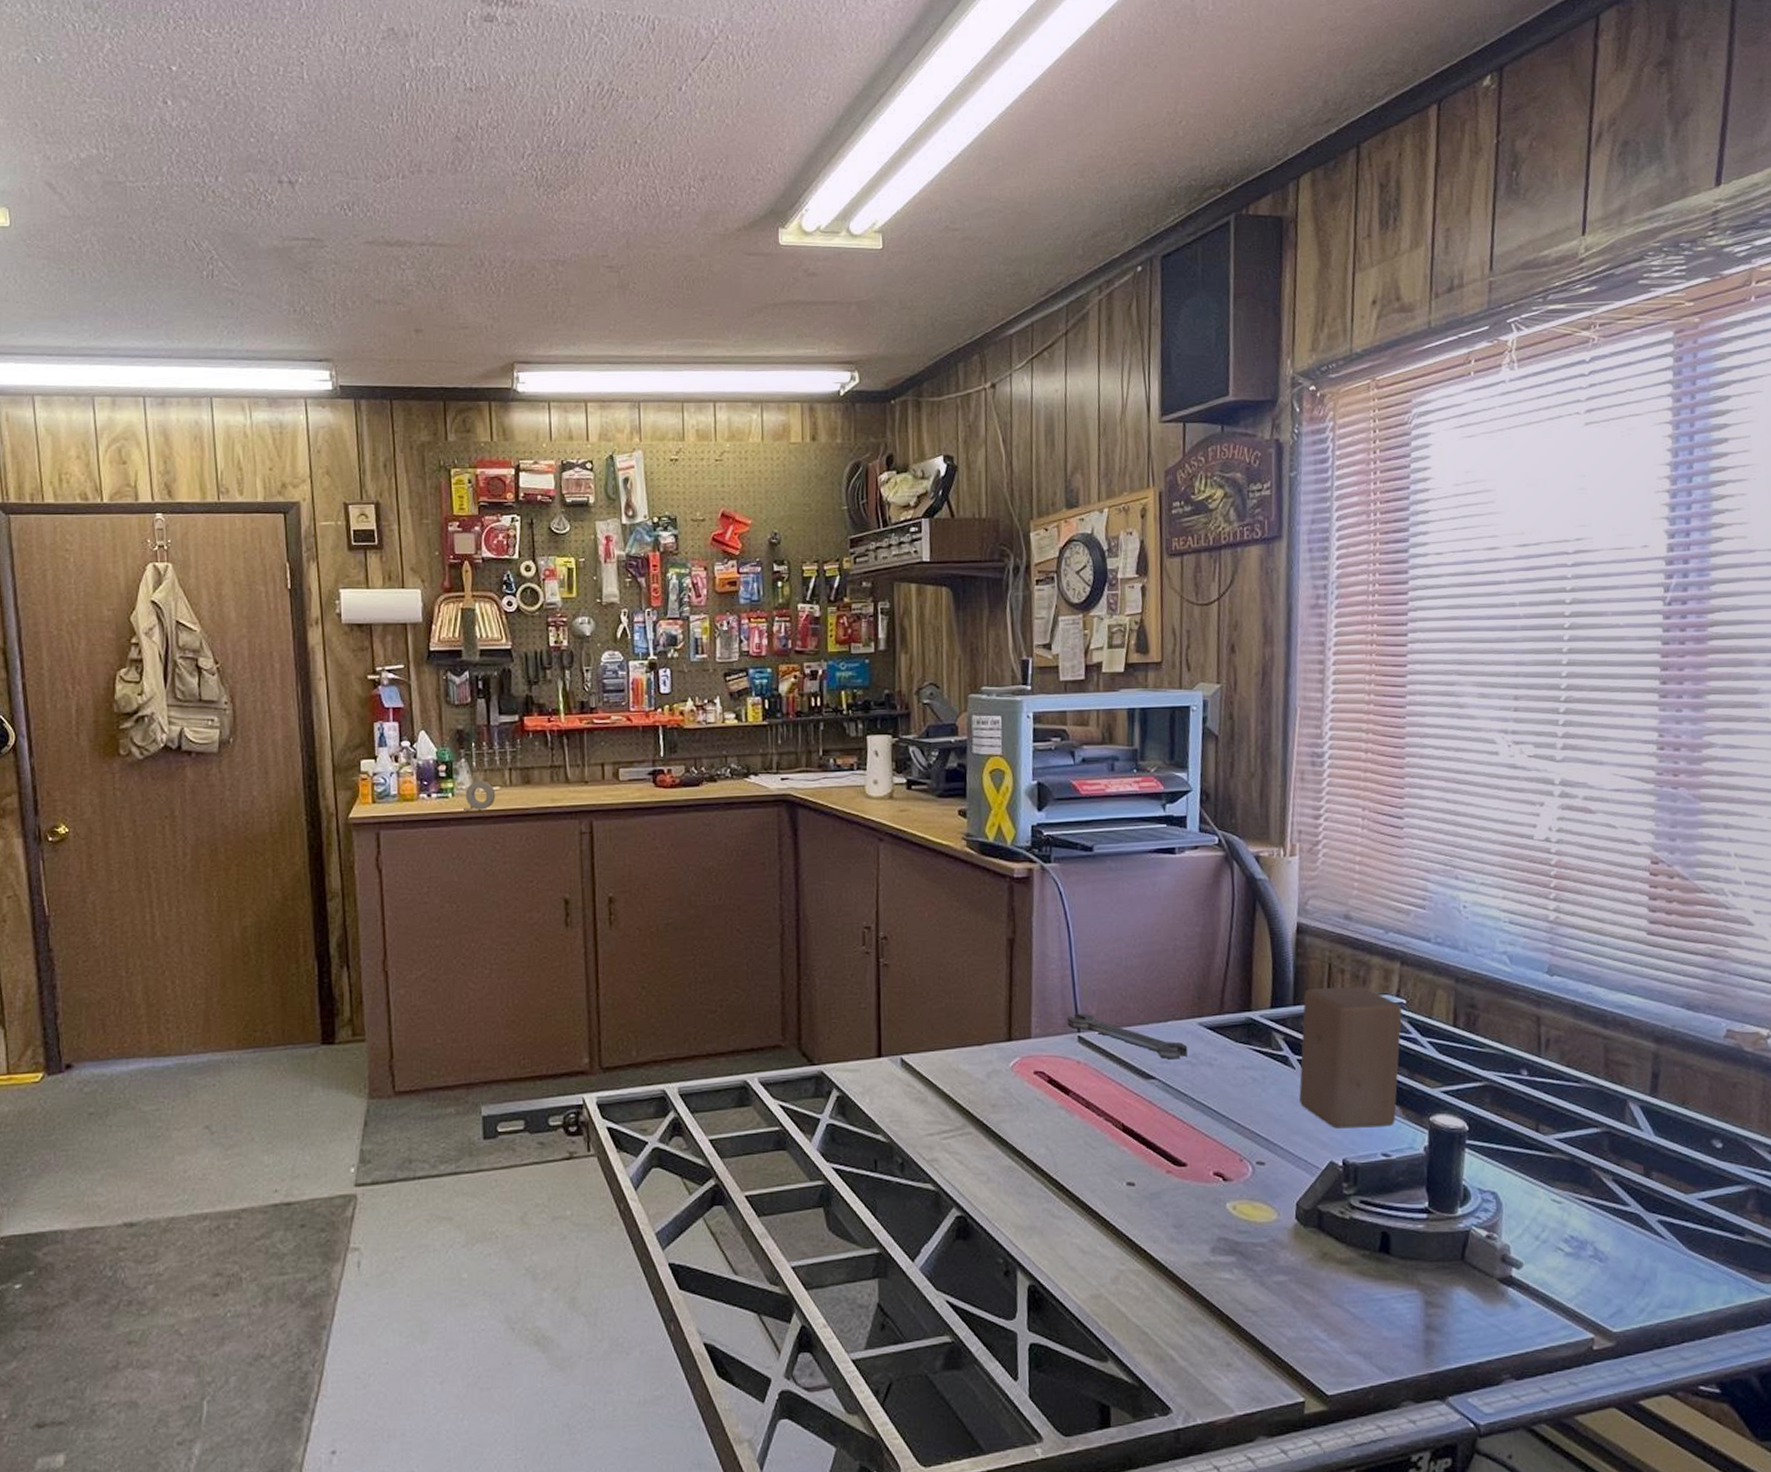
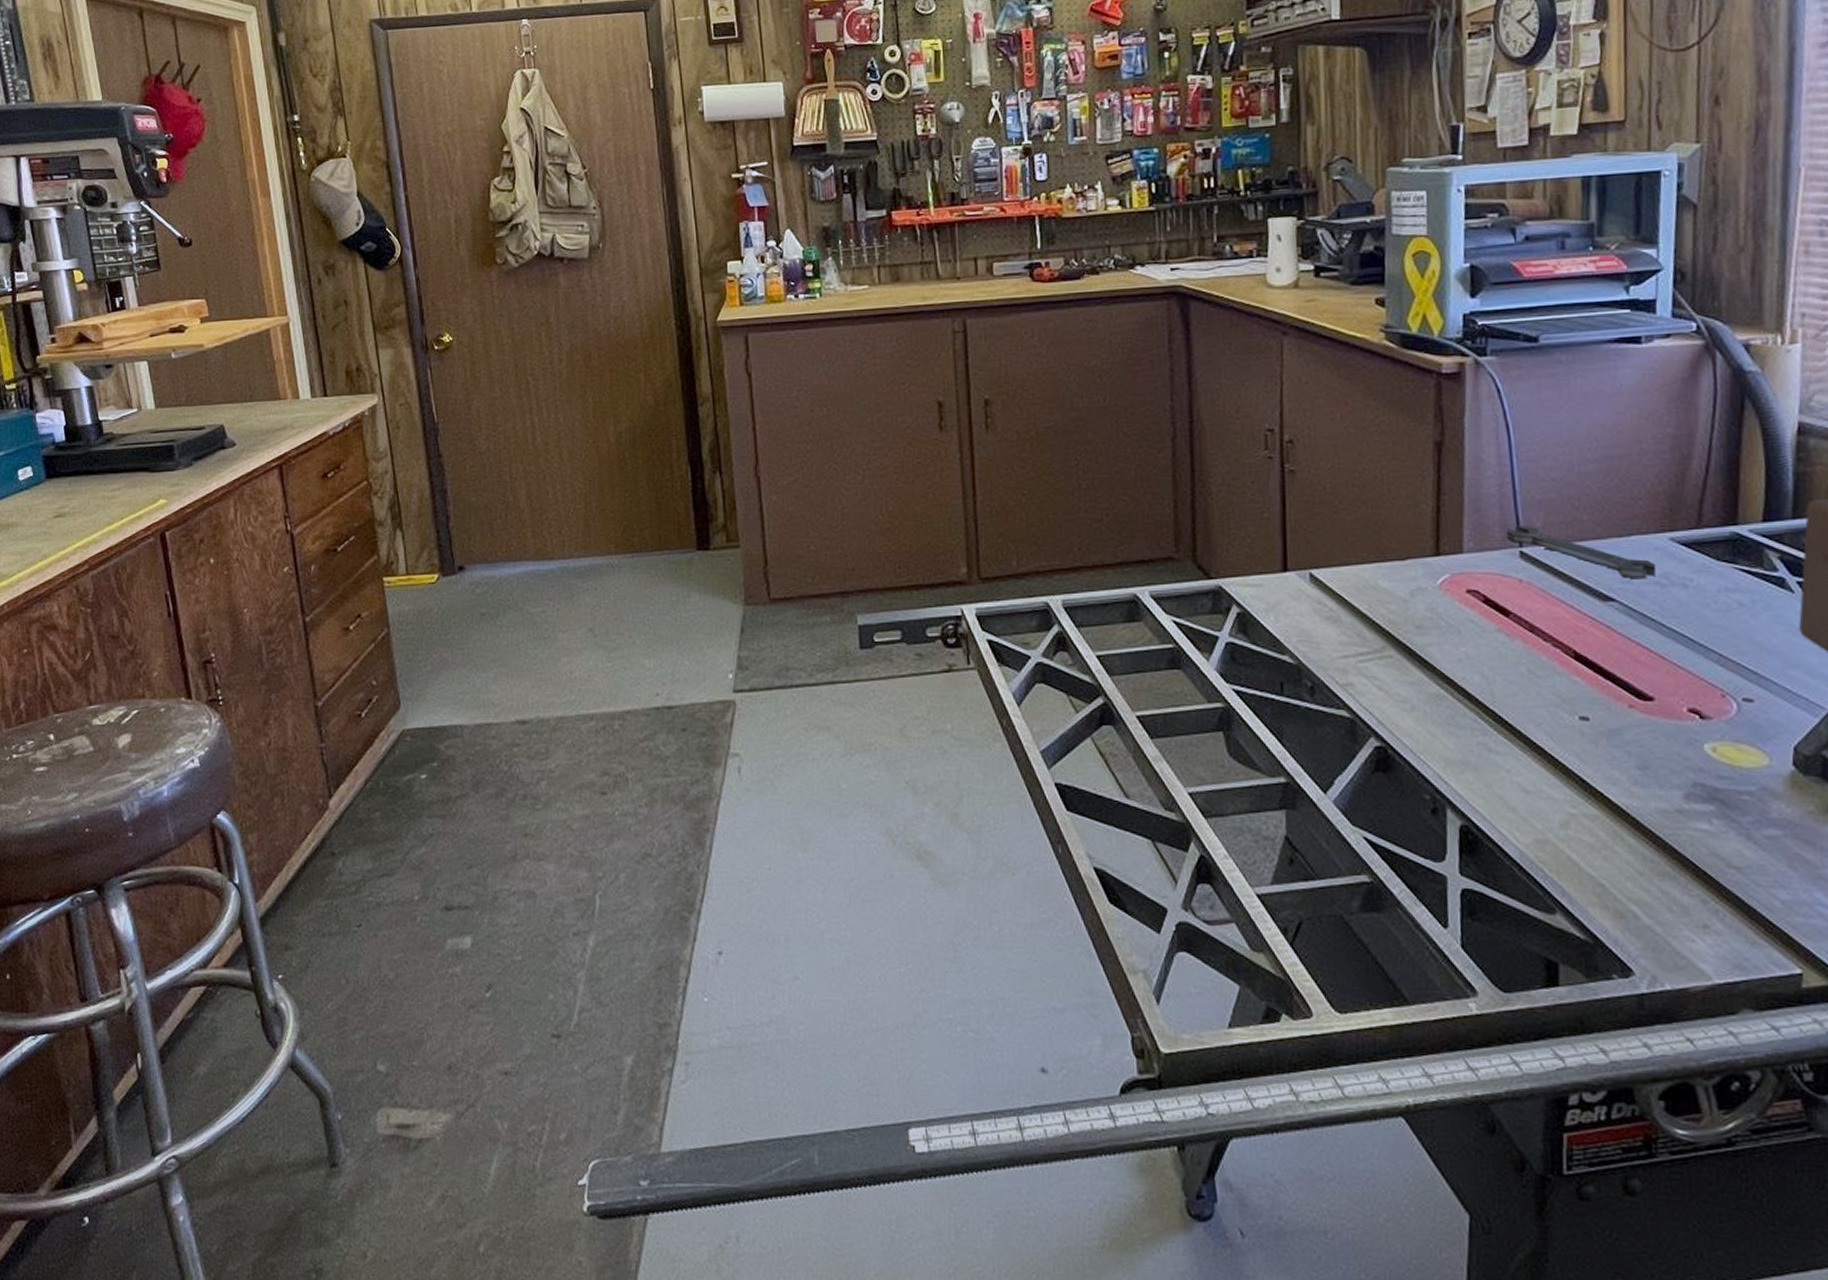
adhesive tape: present [464,780,496,810] -> none [832,279,865,311]

